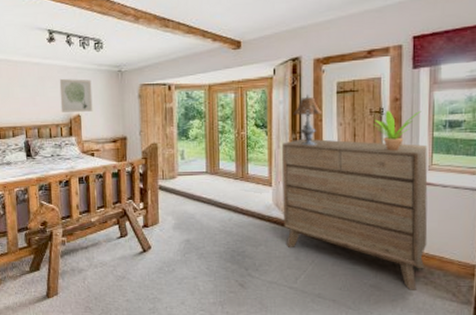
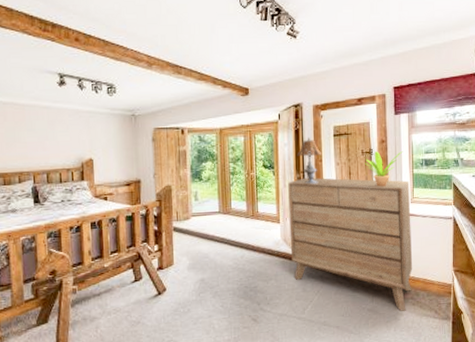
wall art: present [59,78,93,112] -> none [70,122,106,157]

